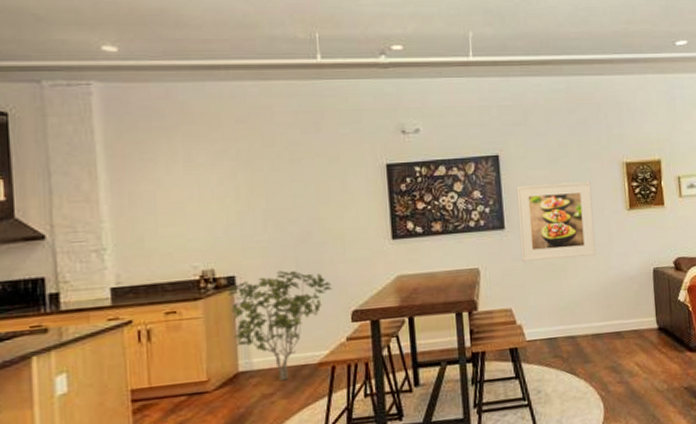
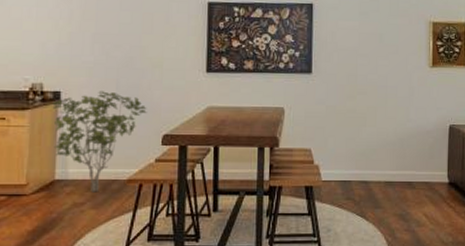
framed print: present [516,181,596,262] -> none [324,34,397,108]

